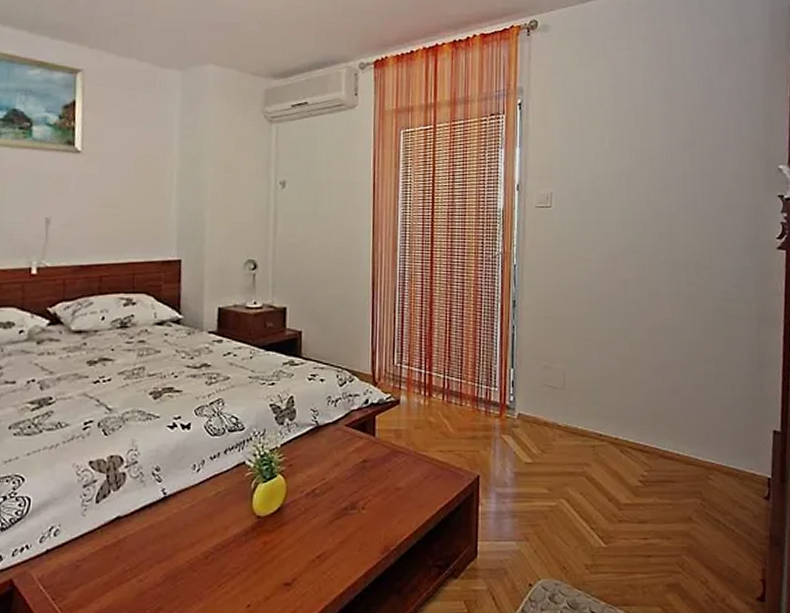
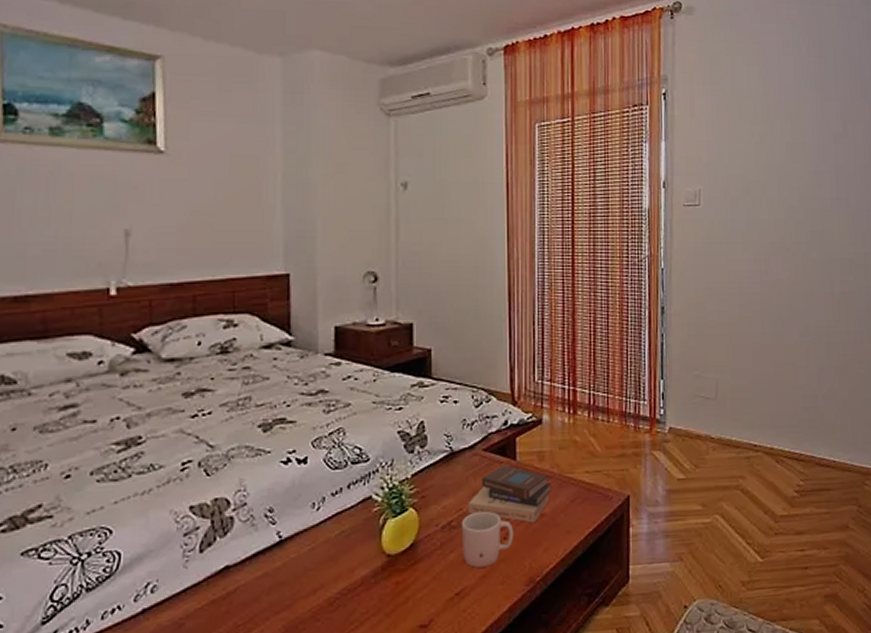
mug: none [323,481,372,533] -> present [461,510,515,568]
books: none [330,440,407,496] -> present [467,464,551,523]

